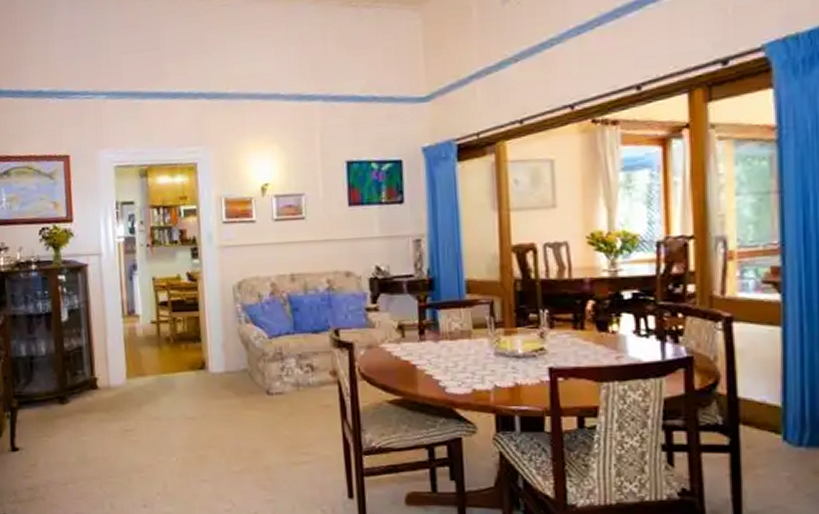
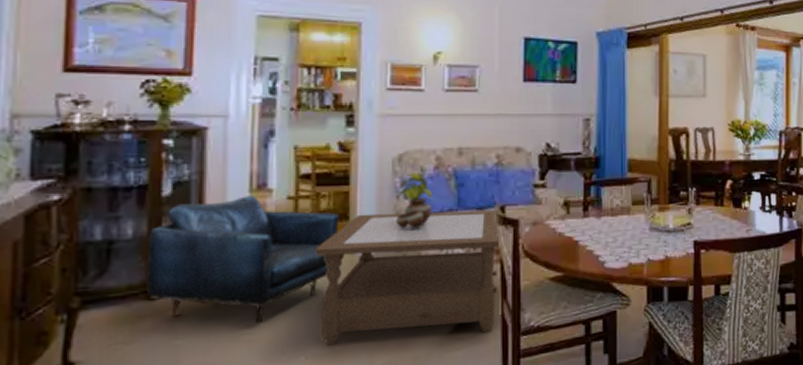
armchair: none [56,321,194,427] -> present [147,196,339,322]
coffee table: none [177,334,338,450] -> present [316,211,499,345]
potted plant: none [239,297,271,350] -> present [395,171,433,229]

